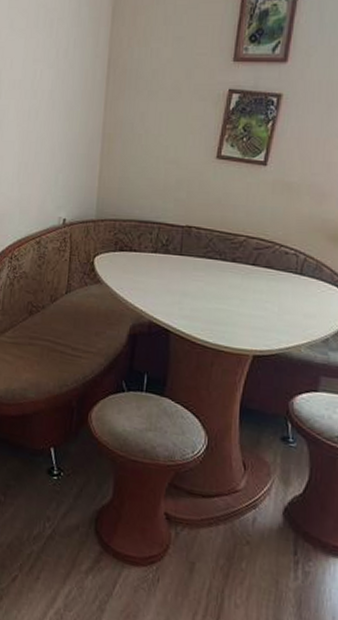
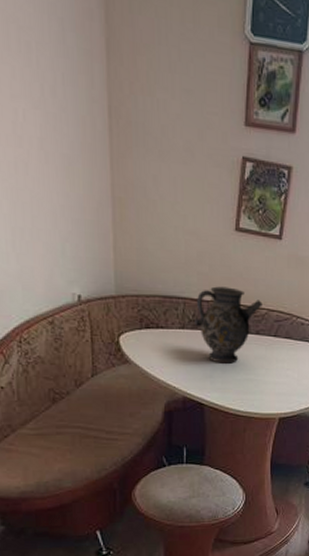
ewer: none [167,212,241,291] -> present [195,286,262,364]

